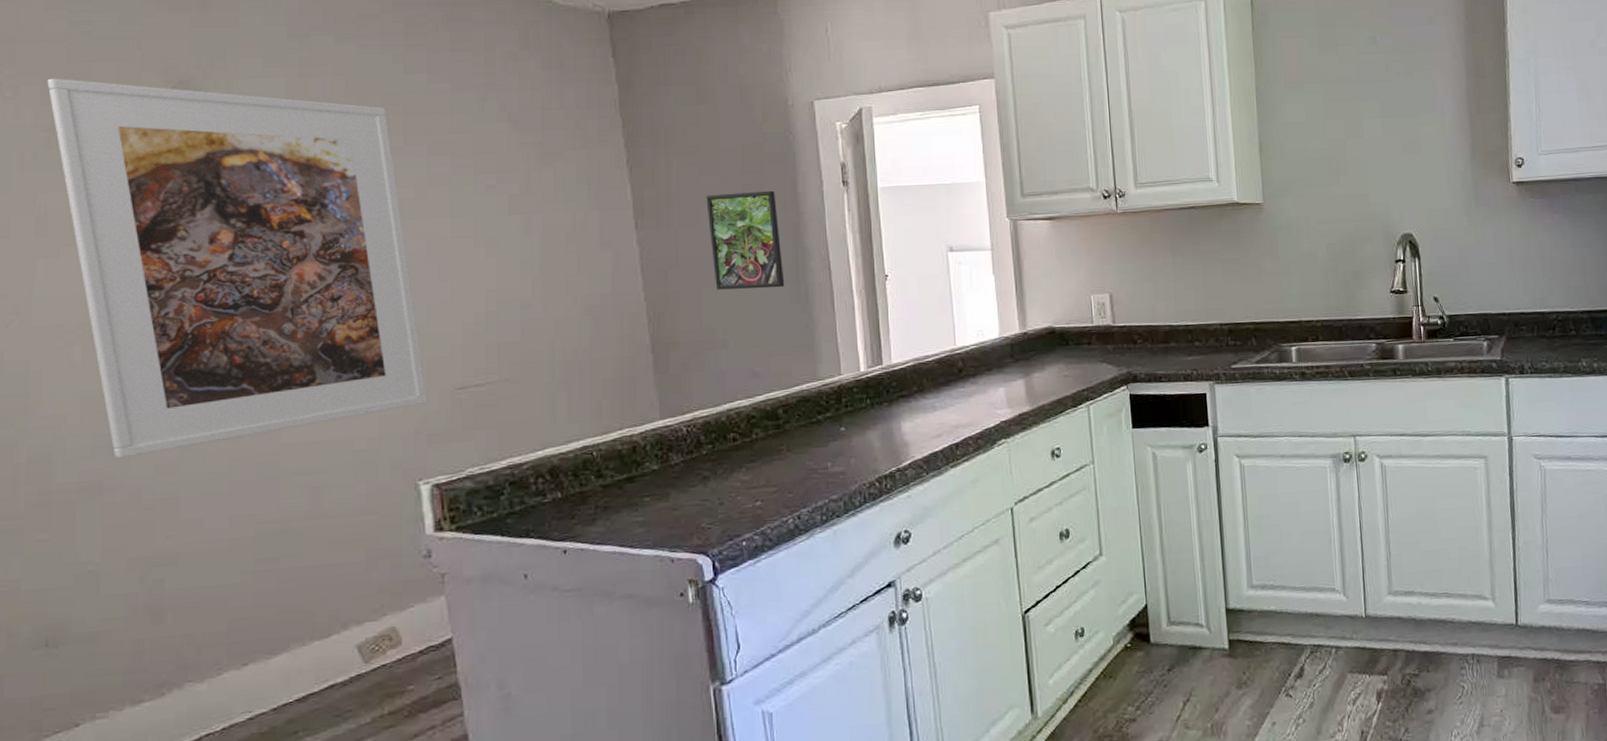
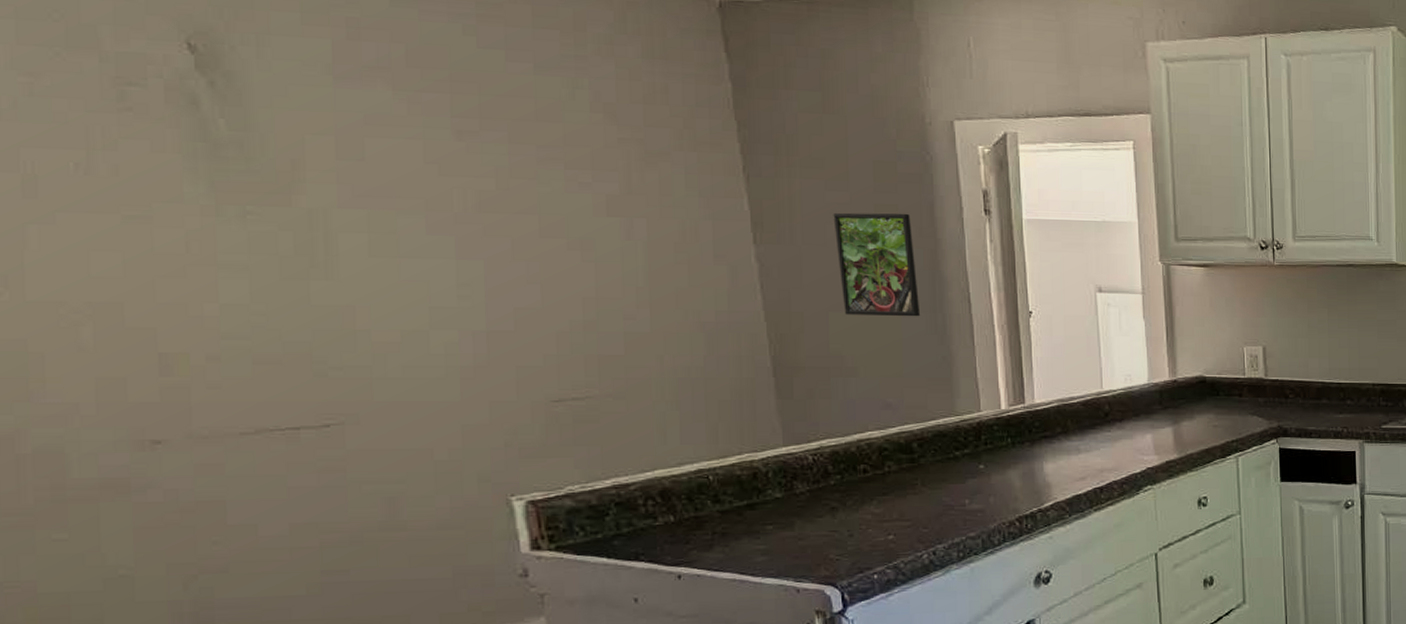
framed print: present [47,78,428,459] -> none [23,12,519,455]

